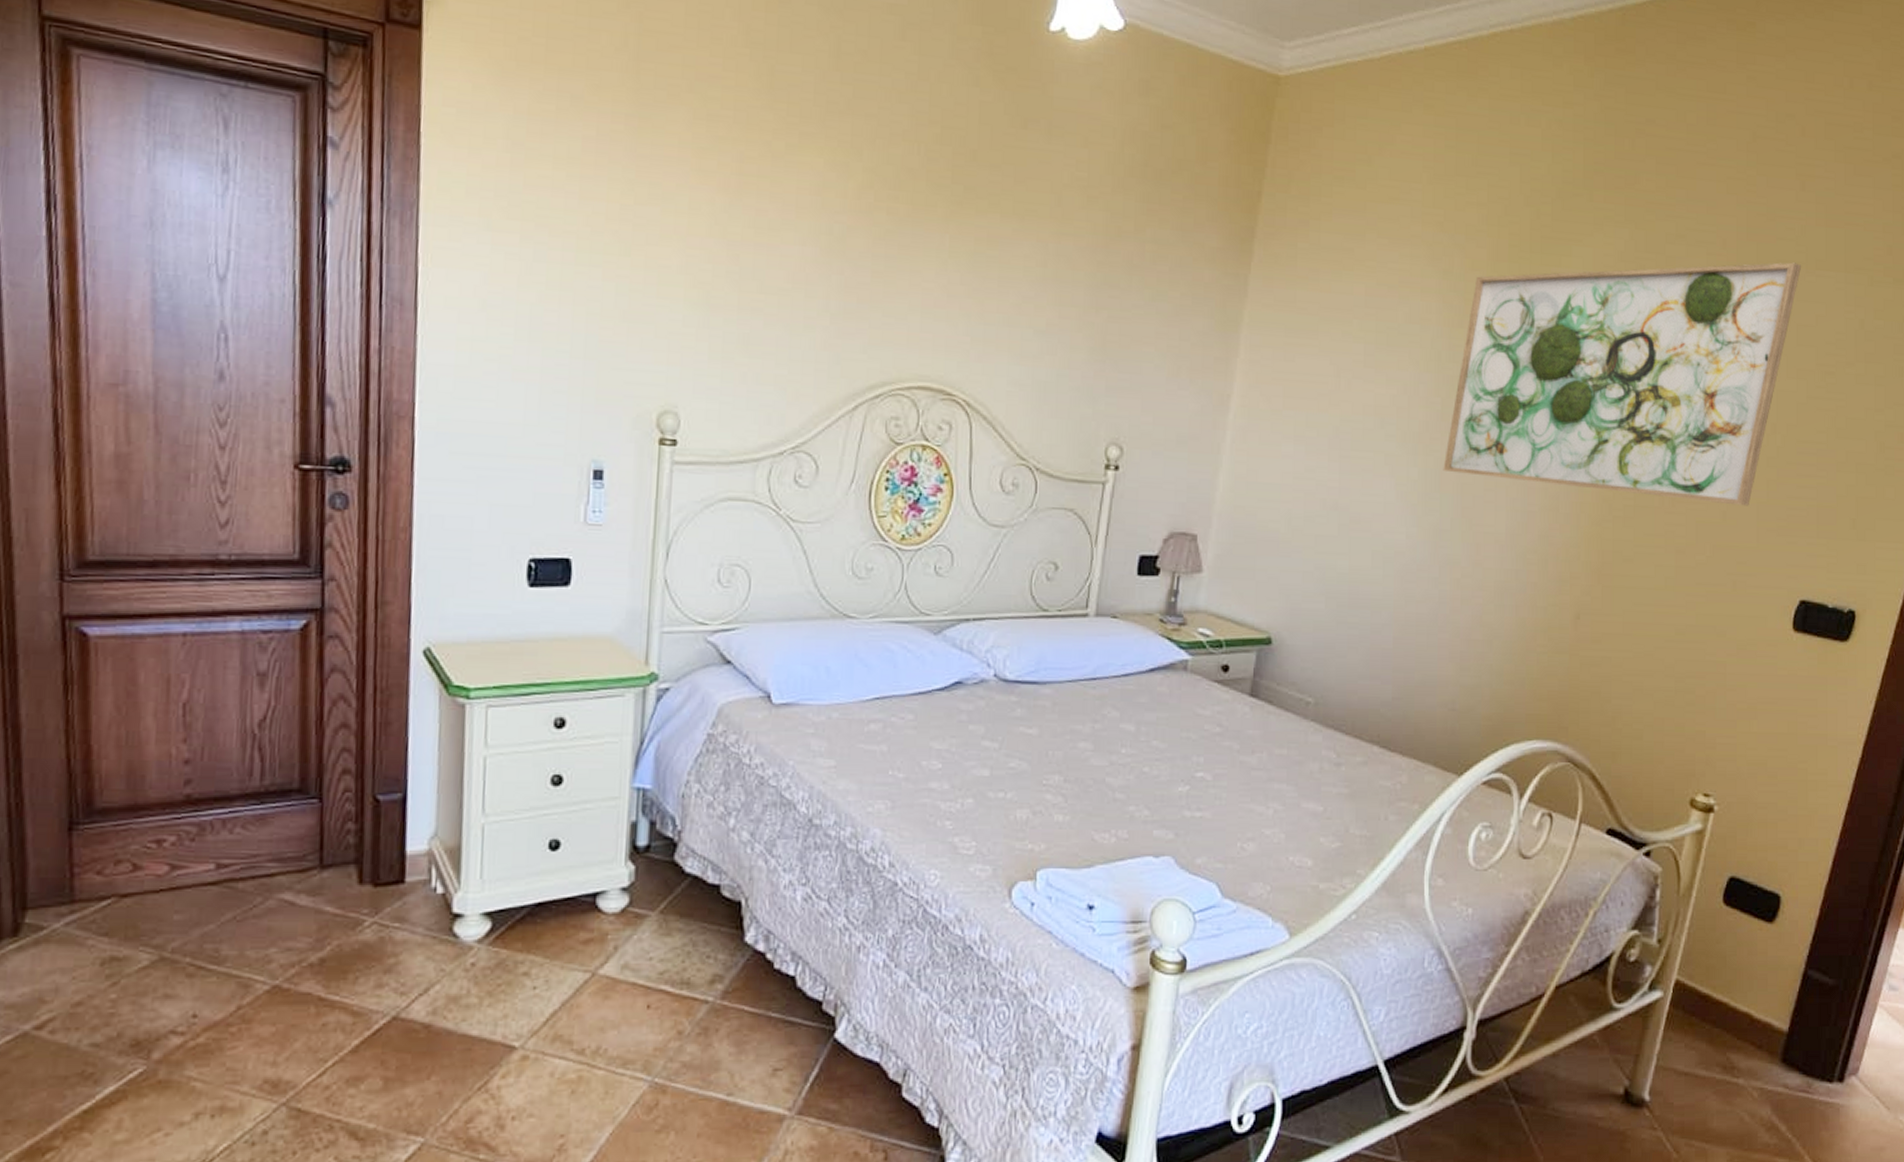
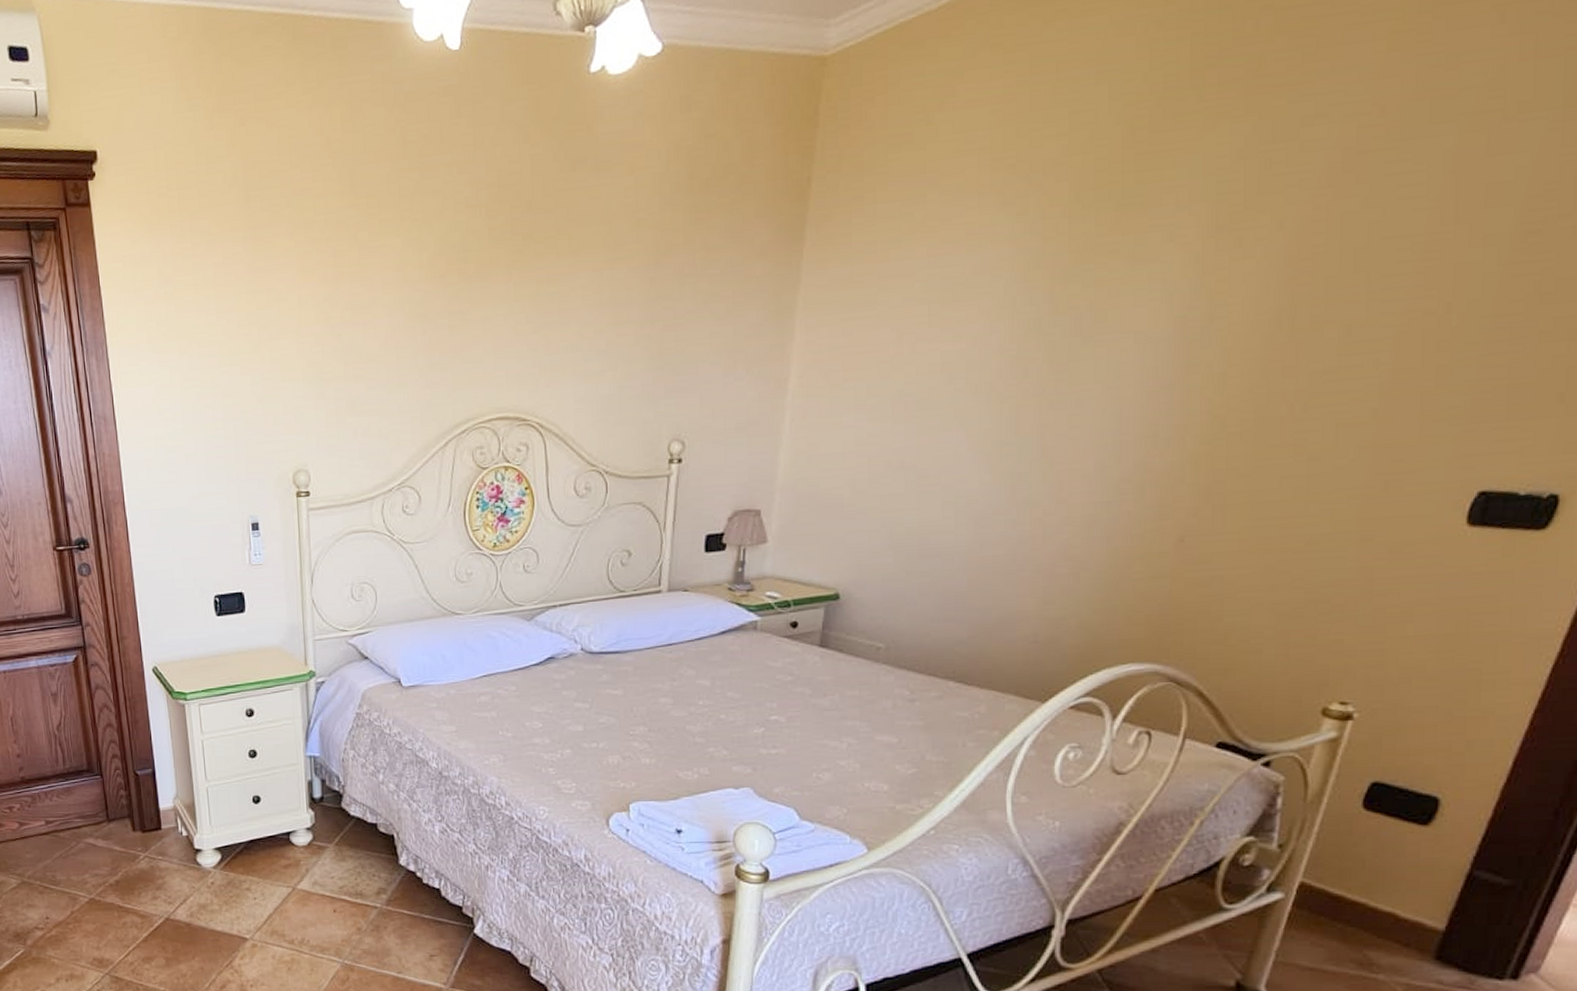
wall art: present [1443,262,1801,506] -> none [1020,111,1495,416]

